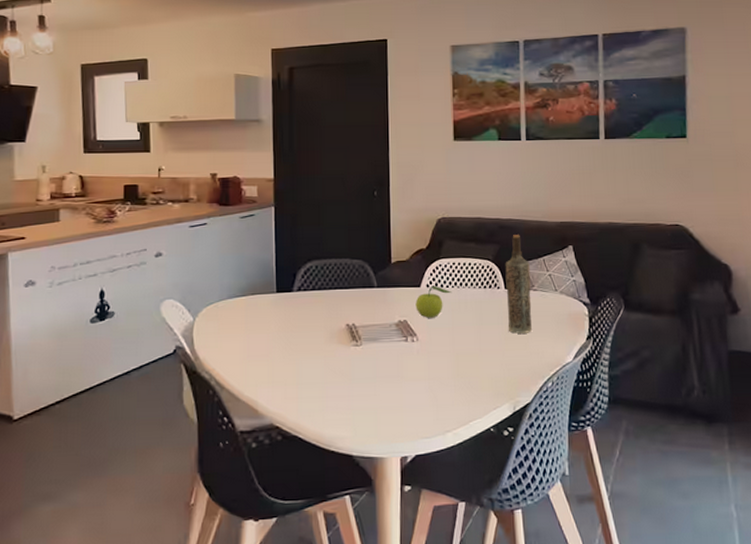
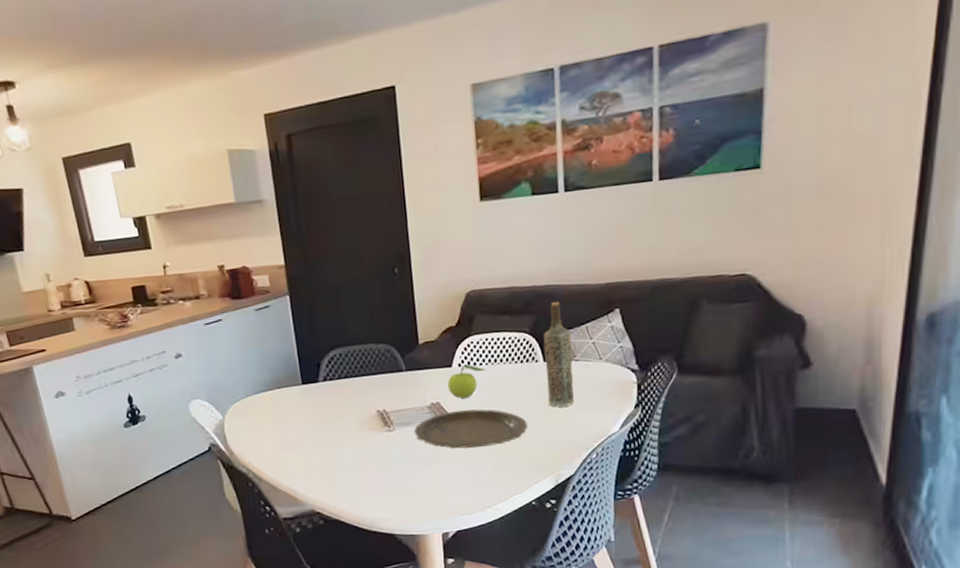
plate: none [381,330,488,368] -> present [414,409,527,449]

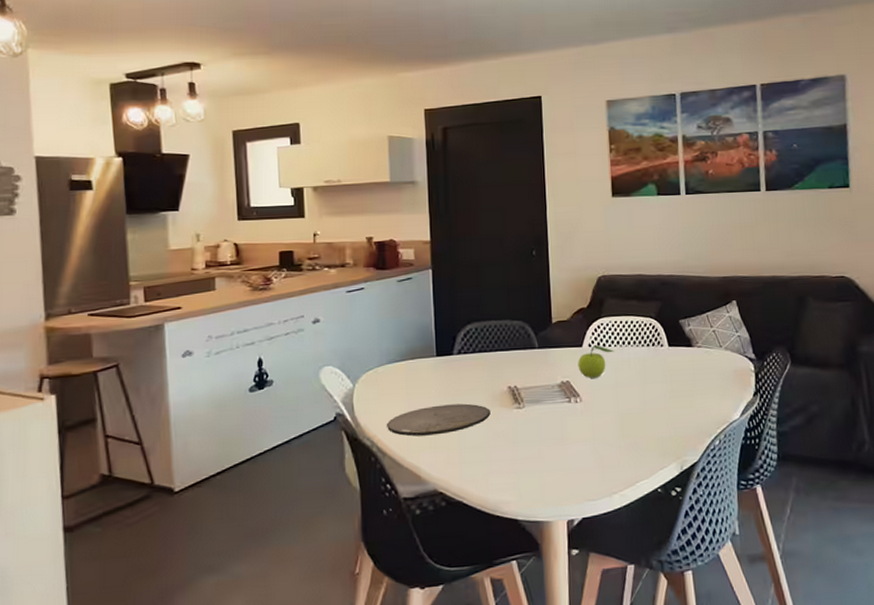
plate: none [260,429,361,462] -> present [387,403,491,437]
plate: present [414,409,527,449] -> none [544,390,653,430]
bottle: present [543,302,575,408] -> none [668,291,698,392]

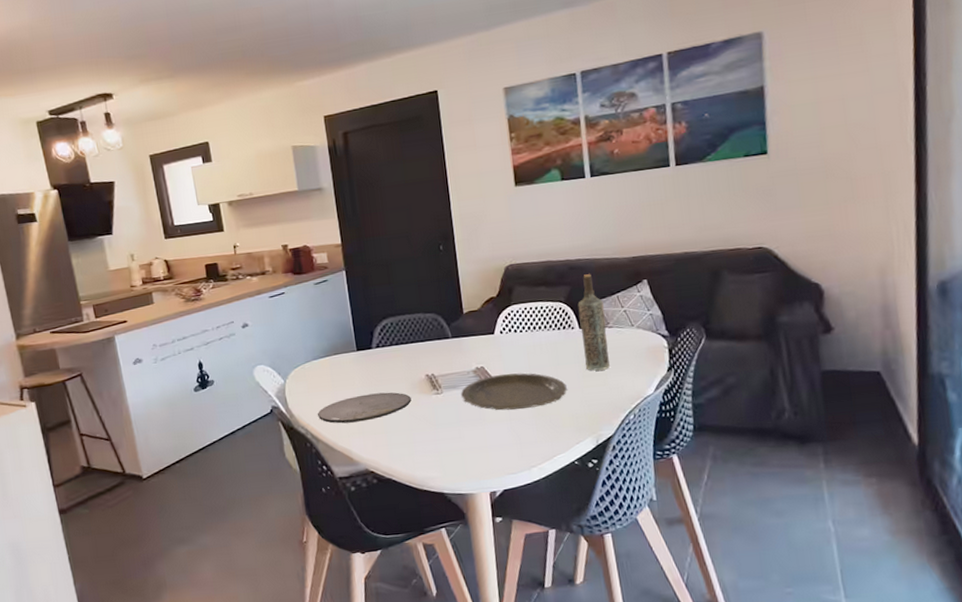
plate: none [544,390,653,430] -> present [461,373,567,410]
fruit: present [578,345,615,378] -> none [490,331,526,363]
bottle: none [668,291,698,392] -> present [577,274,611,371]

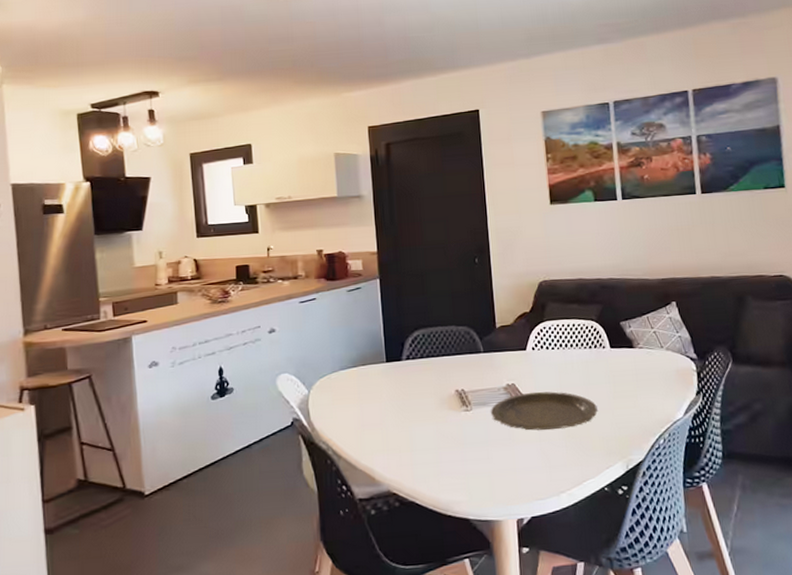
plate: present [318,392,412,424] -> none [341,407,440,440]
bottle: present [577,274,611,371] -> none [609,293,641,392]

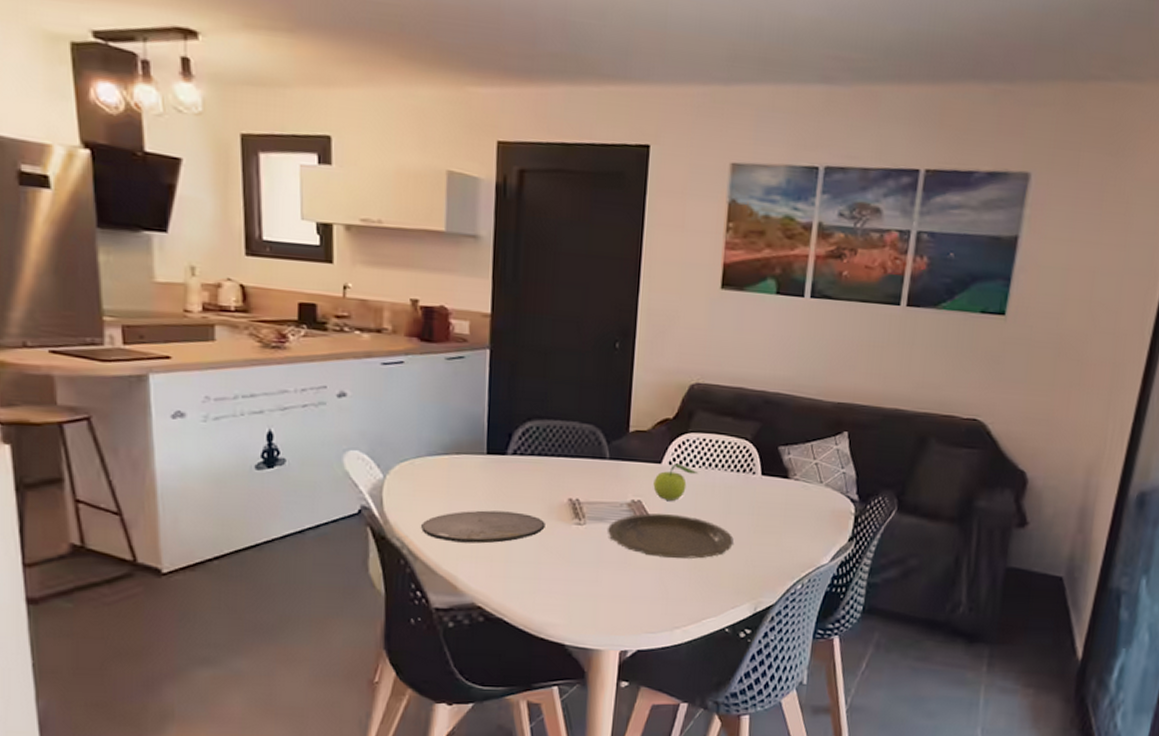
plate: none [341,407,440,440] -> present [421,510,545,544]
fruit: none [522,348,558,381] -> present [653,463,699,501]

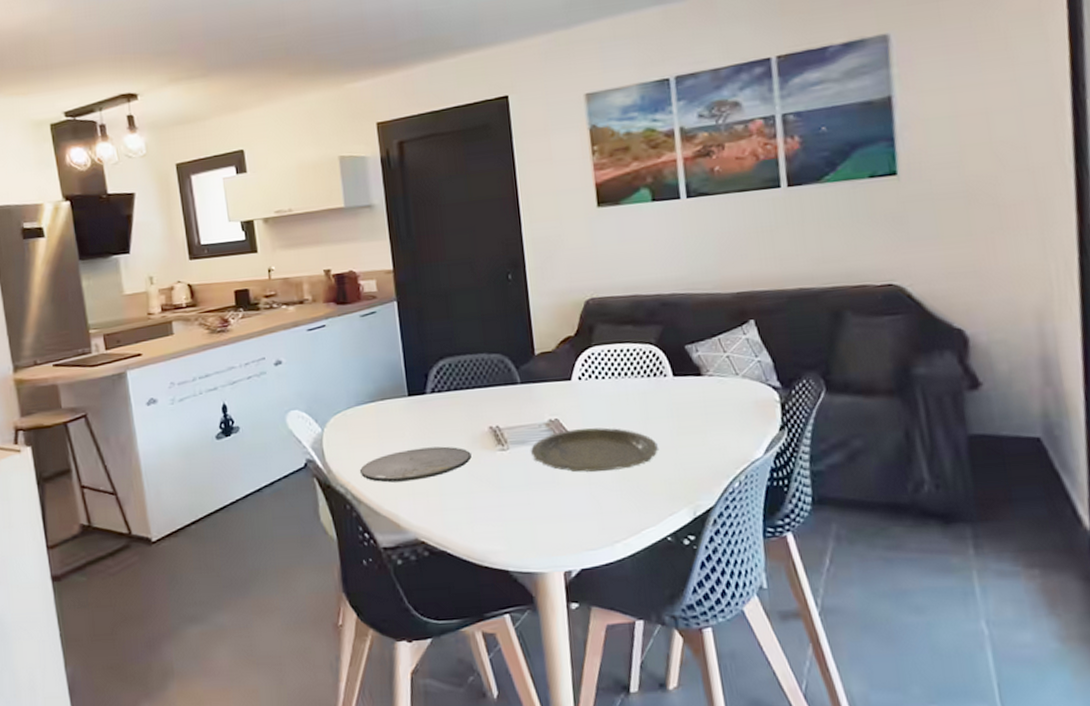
fruit: present [653,463,699,501] -> none [567,377,610,415]

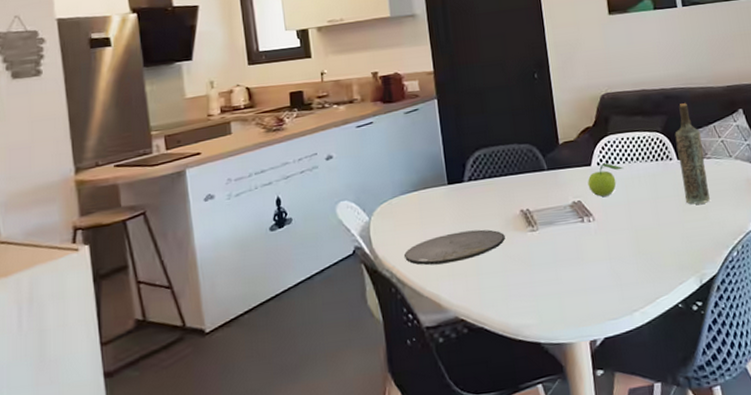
plate: present [531,427,658,472] -> none [558,207,668,248]
fruit: none [567,377,610,415] -> present [587,163,624,197]
bottle: none [671,311,711,428] -> present [674,103,711,205]

